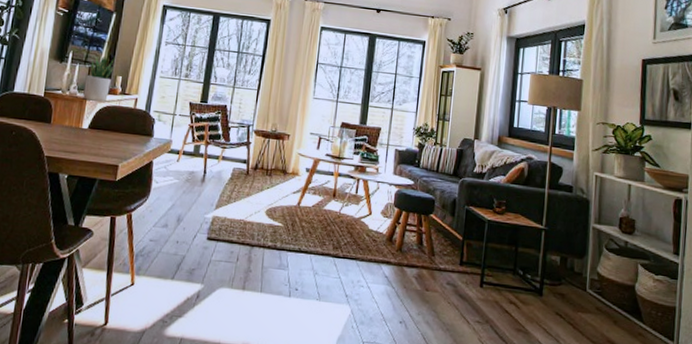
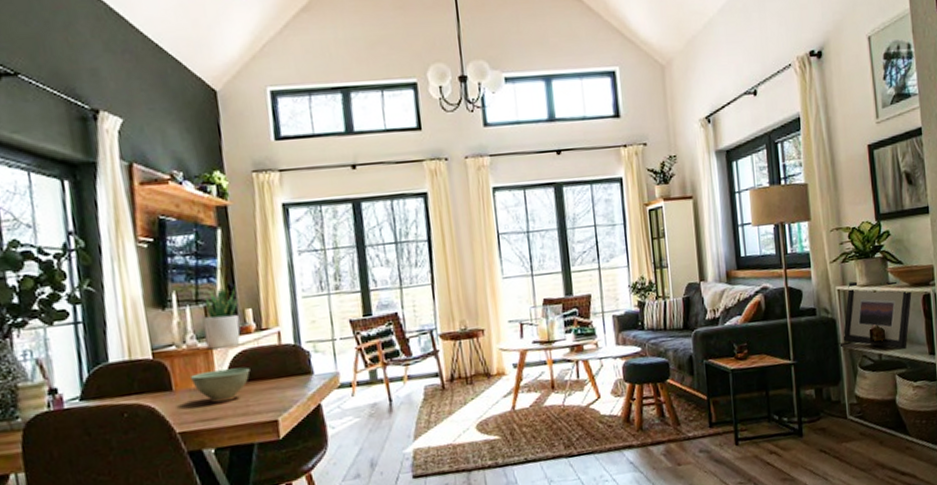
bowl: none [66,115,109,142] -> present [191,367,251,403]
picture frame: none [593,171,664,244] -> present [843,281,912,350]

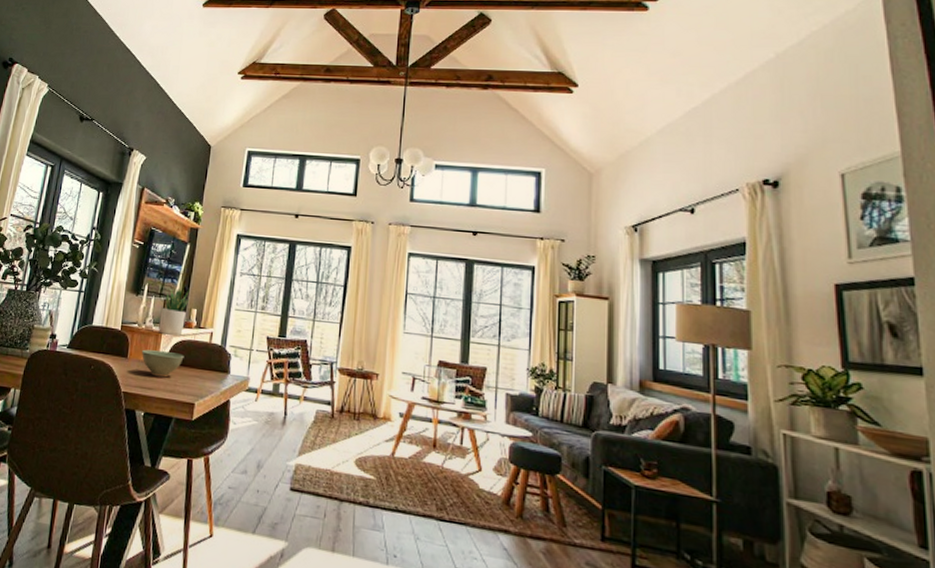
picture frame: present [843,281,912,350] -> none [787,429,893,531]

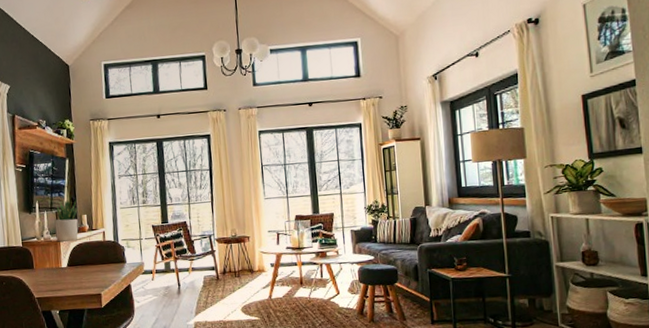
bowl: present [142,349,184,378] -> none [46,255,84,279]

